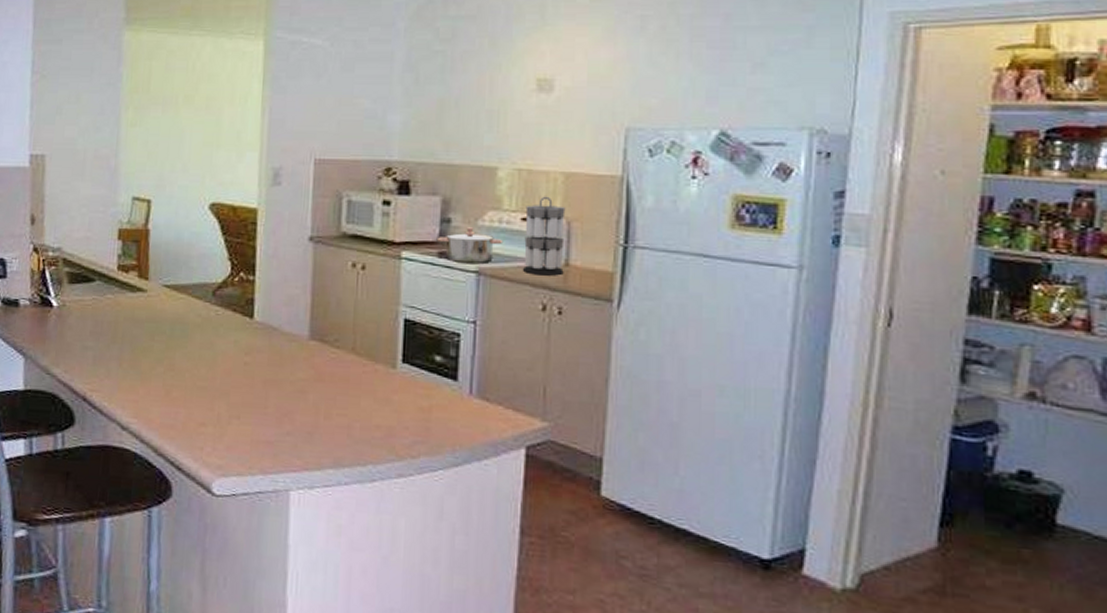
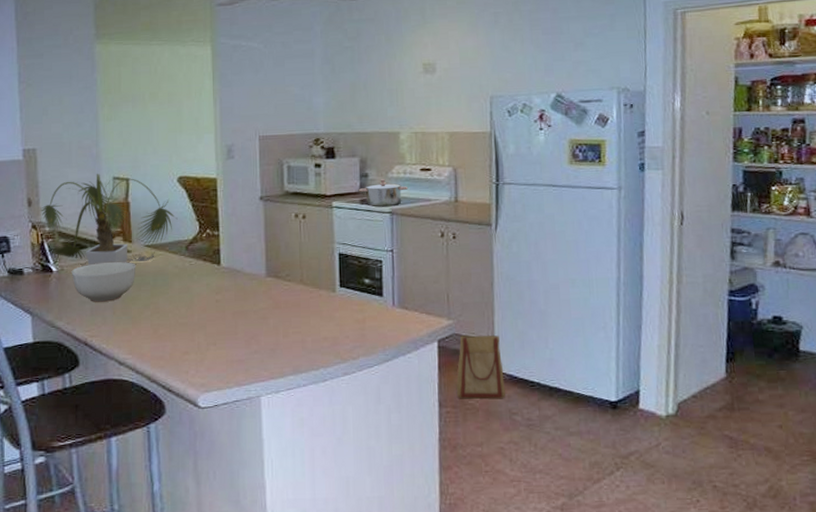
plant: none [44,191,206,305] -> present [40,174,178,266]
bowl: none [74,300,152,350] -> present [71,261,136,302]
spice rack: present [523,196,566,276] -> none [422,151,455,211]
shopping bag: none [545,444,613,536] -> present [456,335,505,399]

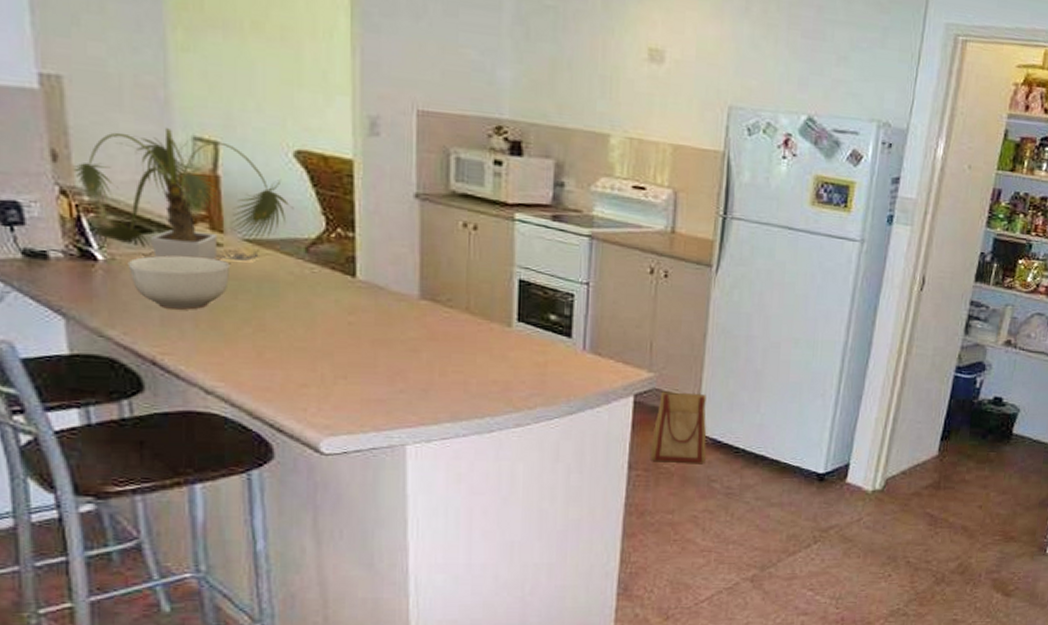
cooking pot: present [358,179,409,207] -> none [550,192,615,228]

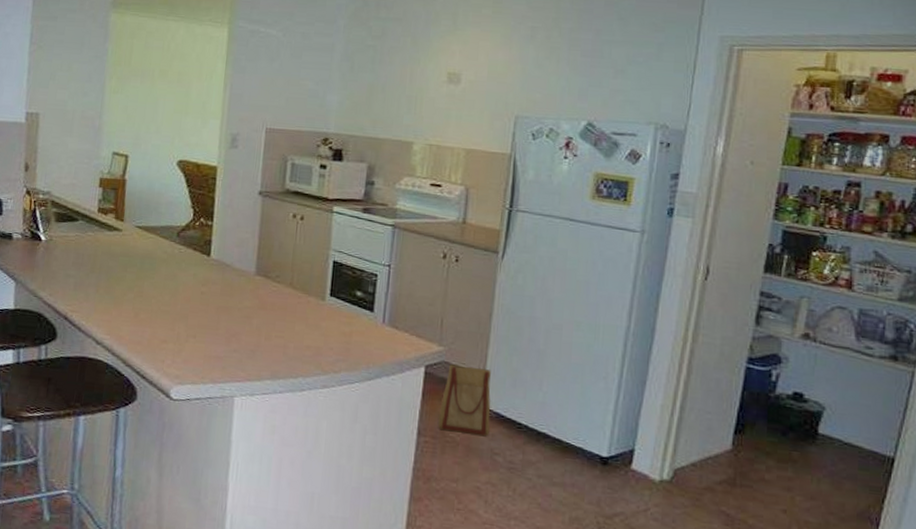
plant: present [73,128,294,261] -> none [36,147,173,243]
bowl: present [127,255,231,310] -> none [59,237,125,279]

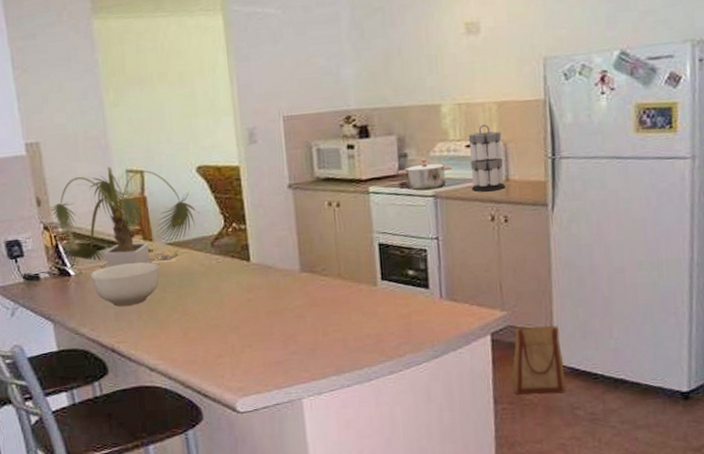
plant: none [36,147,173,243] -> present [50,167,200,268]
bowl: none [59,237,125,279] -> present [90,261,160,307]
cooking pot: none [362,189,415,219] -> present [397,158,453,190]
spice rack: none [430,167,465,231] -> present [468,124,506,192]

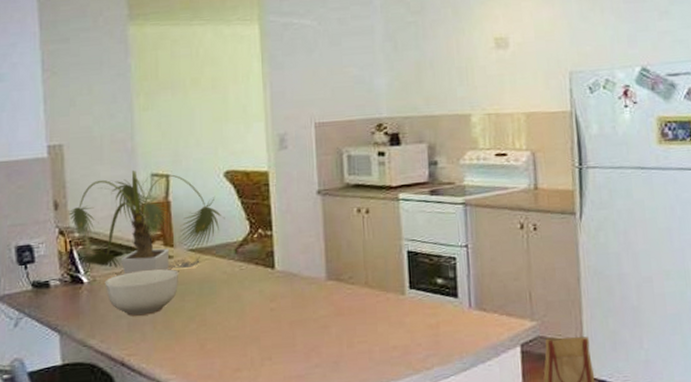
cooking pot: present [397,158,453,190] -> none [427,166,483,198]
spice rack: present [468,124,506,192] -> none [497,133,534,200]

